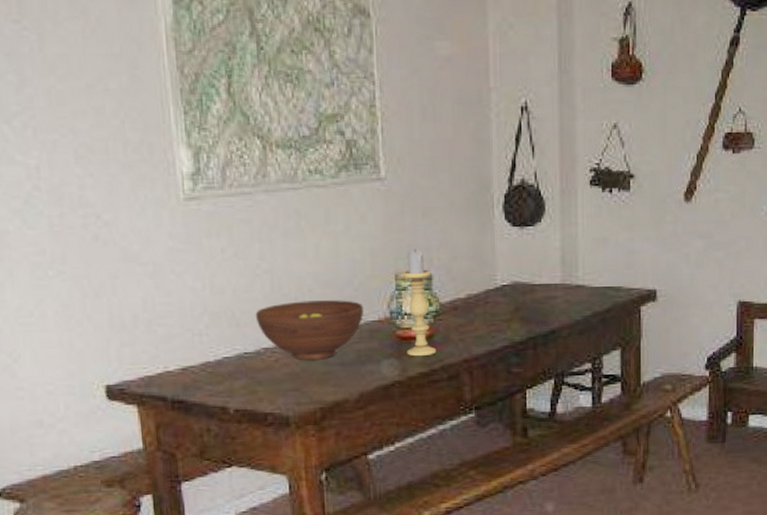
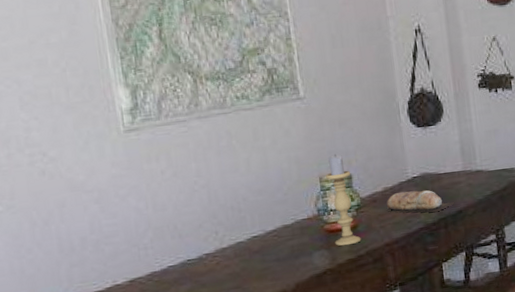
fruit bowl: present [255,300,363,360] -> none [195,204,294,261]
bread loaf: none [468,301,547,330] -> present [386,189,454,213]

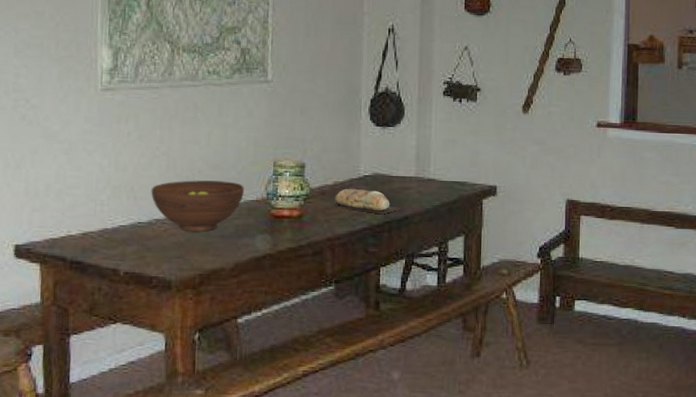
fruit bowl: none [195,204,294,261] -> present [151,180,244,232]
candle holder: present [326,155,361,246] -> none [279,141,305,234]

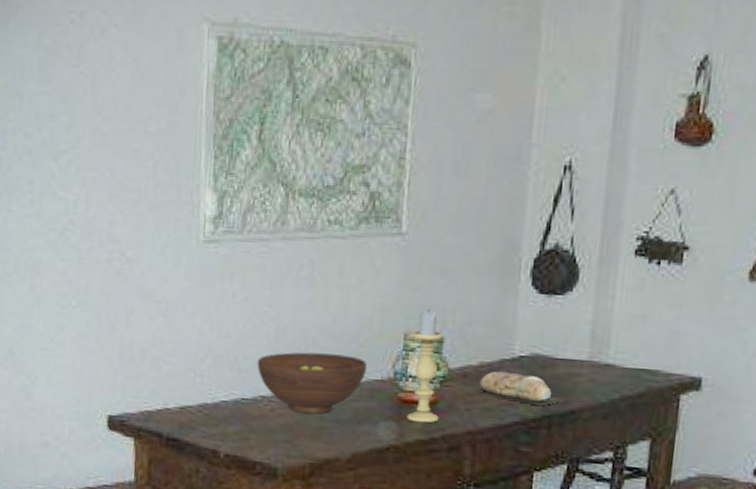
candle holder: none [279,141,305,234] -> present [407,310,442,423]

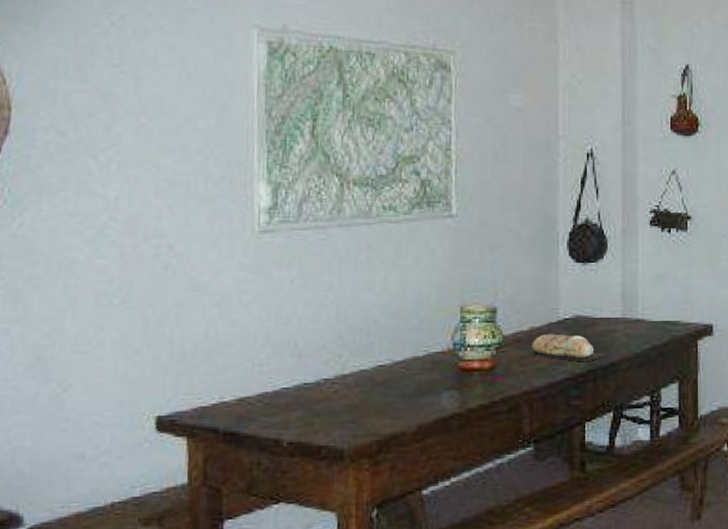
fruit bowl: present [257,352,367,414] -> none [318,331,427,391]
candle holder: present [407,310,442,423] -> none [468,283,498,389]

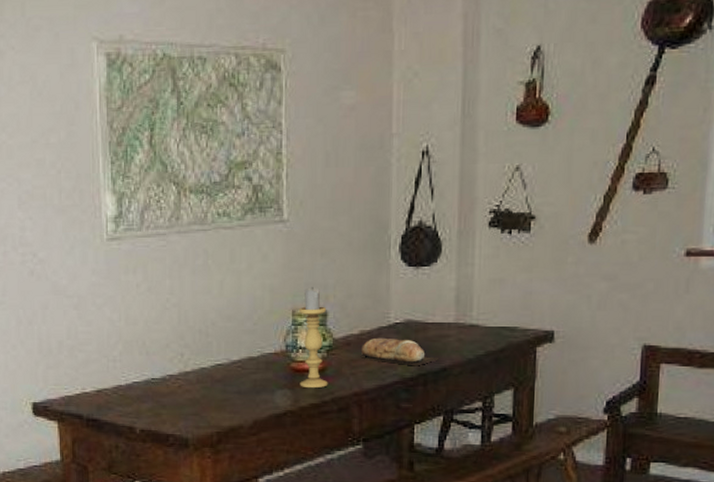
candle holder: none [468,283,498,389] -> present [299,287,328,389]

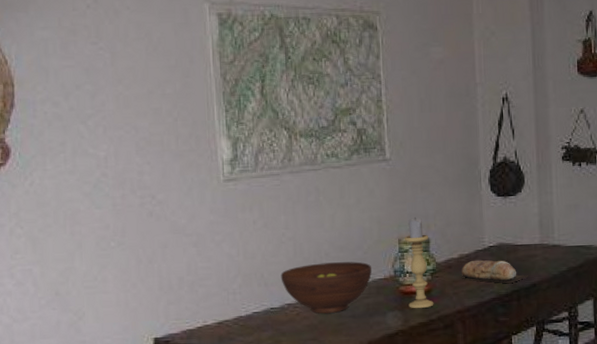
fruit bowl: none [163,333,261,387] -> present [280,261,372,314]

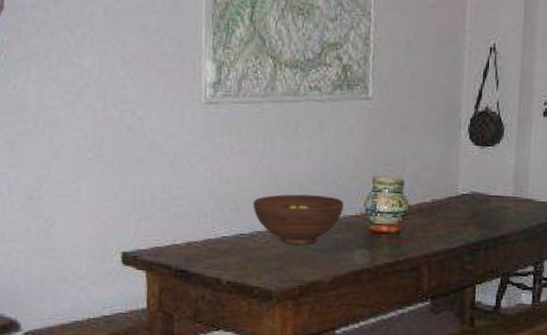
candle holder: present [405,218,434,309] -> none [377,159,403,250]
bread loaf: present [461,260,528,284] -> none [431,206,498,233]

